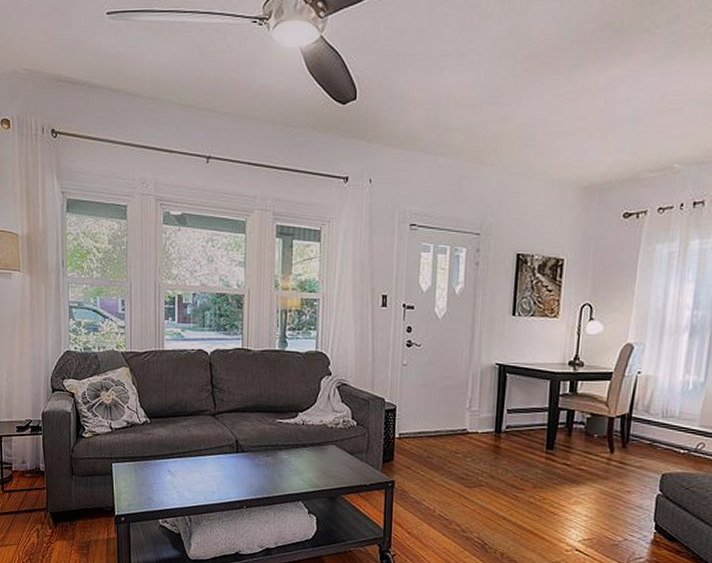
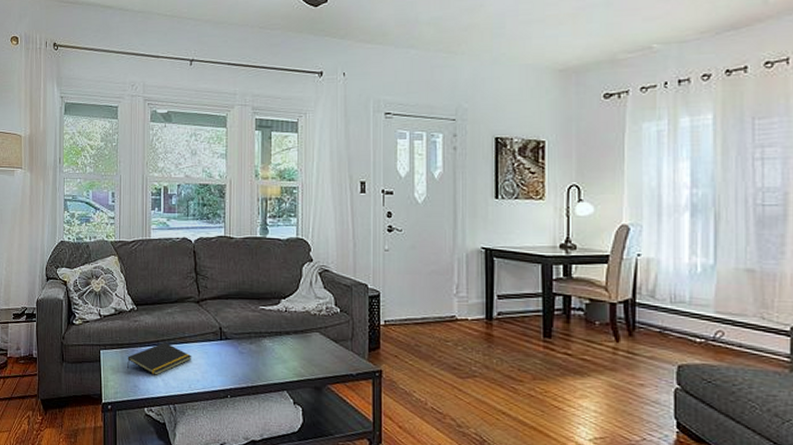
notepad: none [141,455,208,488] -> present [127,342,192,375]

